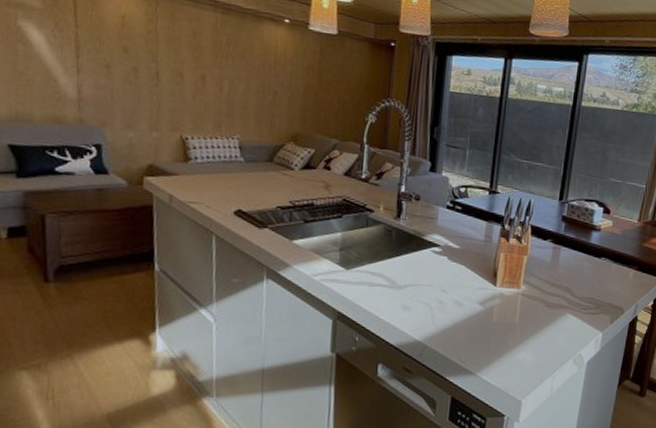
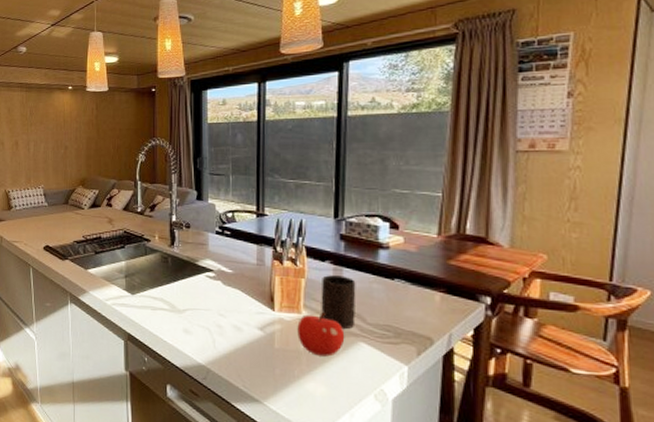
fruit: none [515,287,556,328] -> present [297,312,345,357]
cup: none [537,253,570,303] -> present [321,275,356,330]

